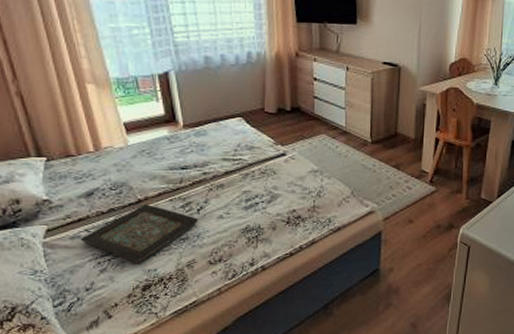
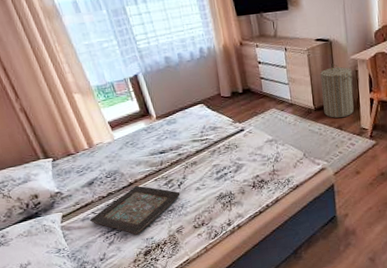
laundry hamper: none [381,94,420,155] -> present [320,64,354,118]

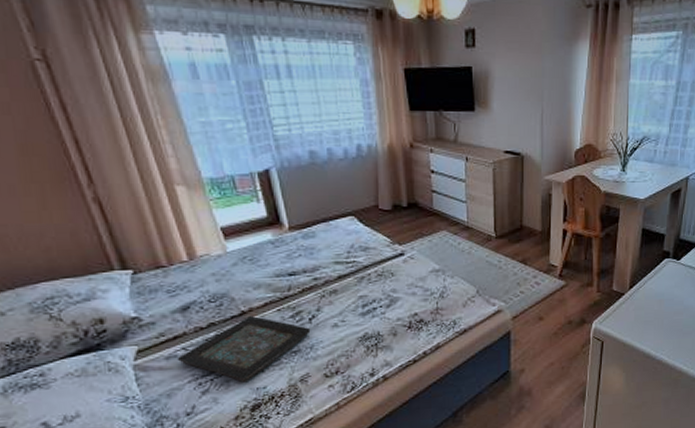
laundry hamper: present [320,64,354,118] -> none [507,184,545,249]

